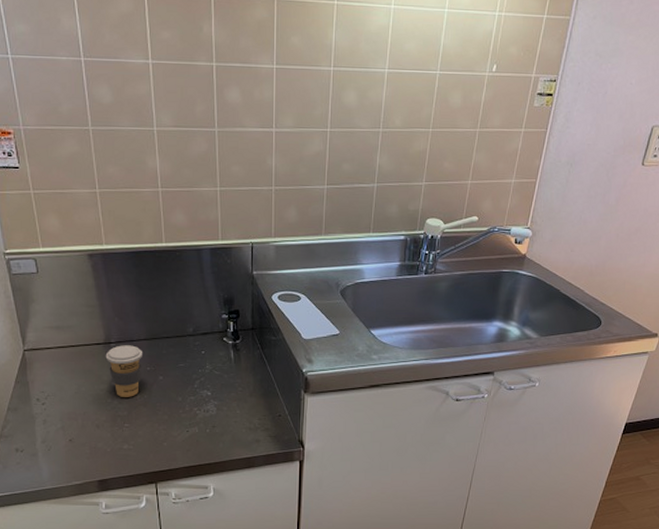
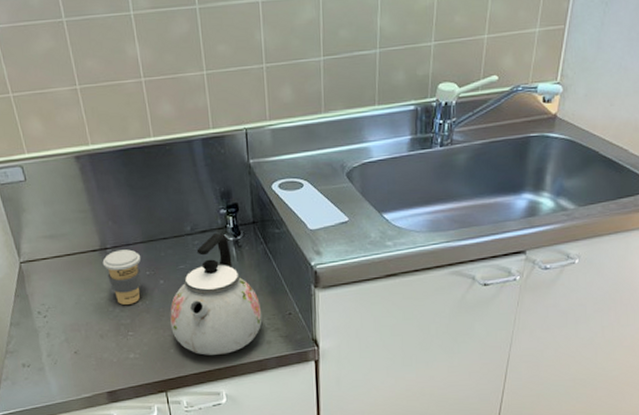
kettle: none [166,336,254,450] -> present [170,233,262,355]

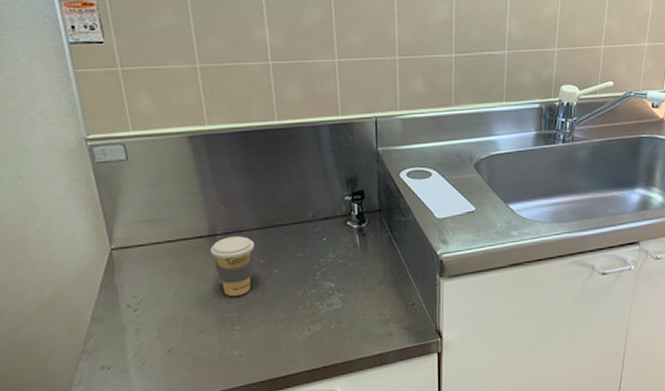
kettle: present [170,233,262,355] -> none [283,220,384,350]

